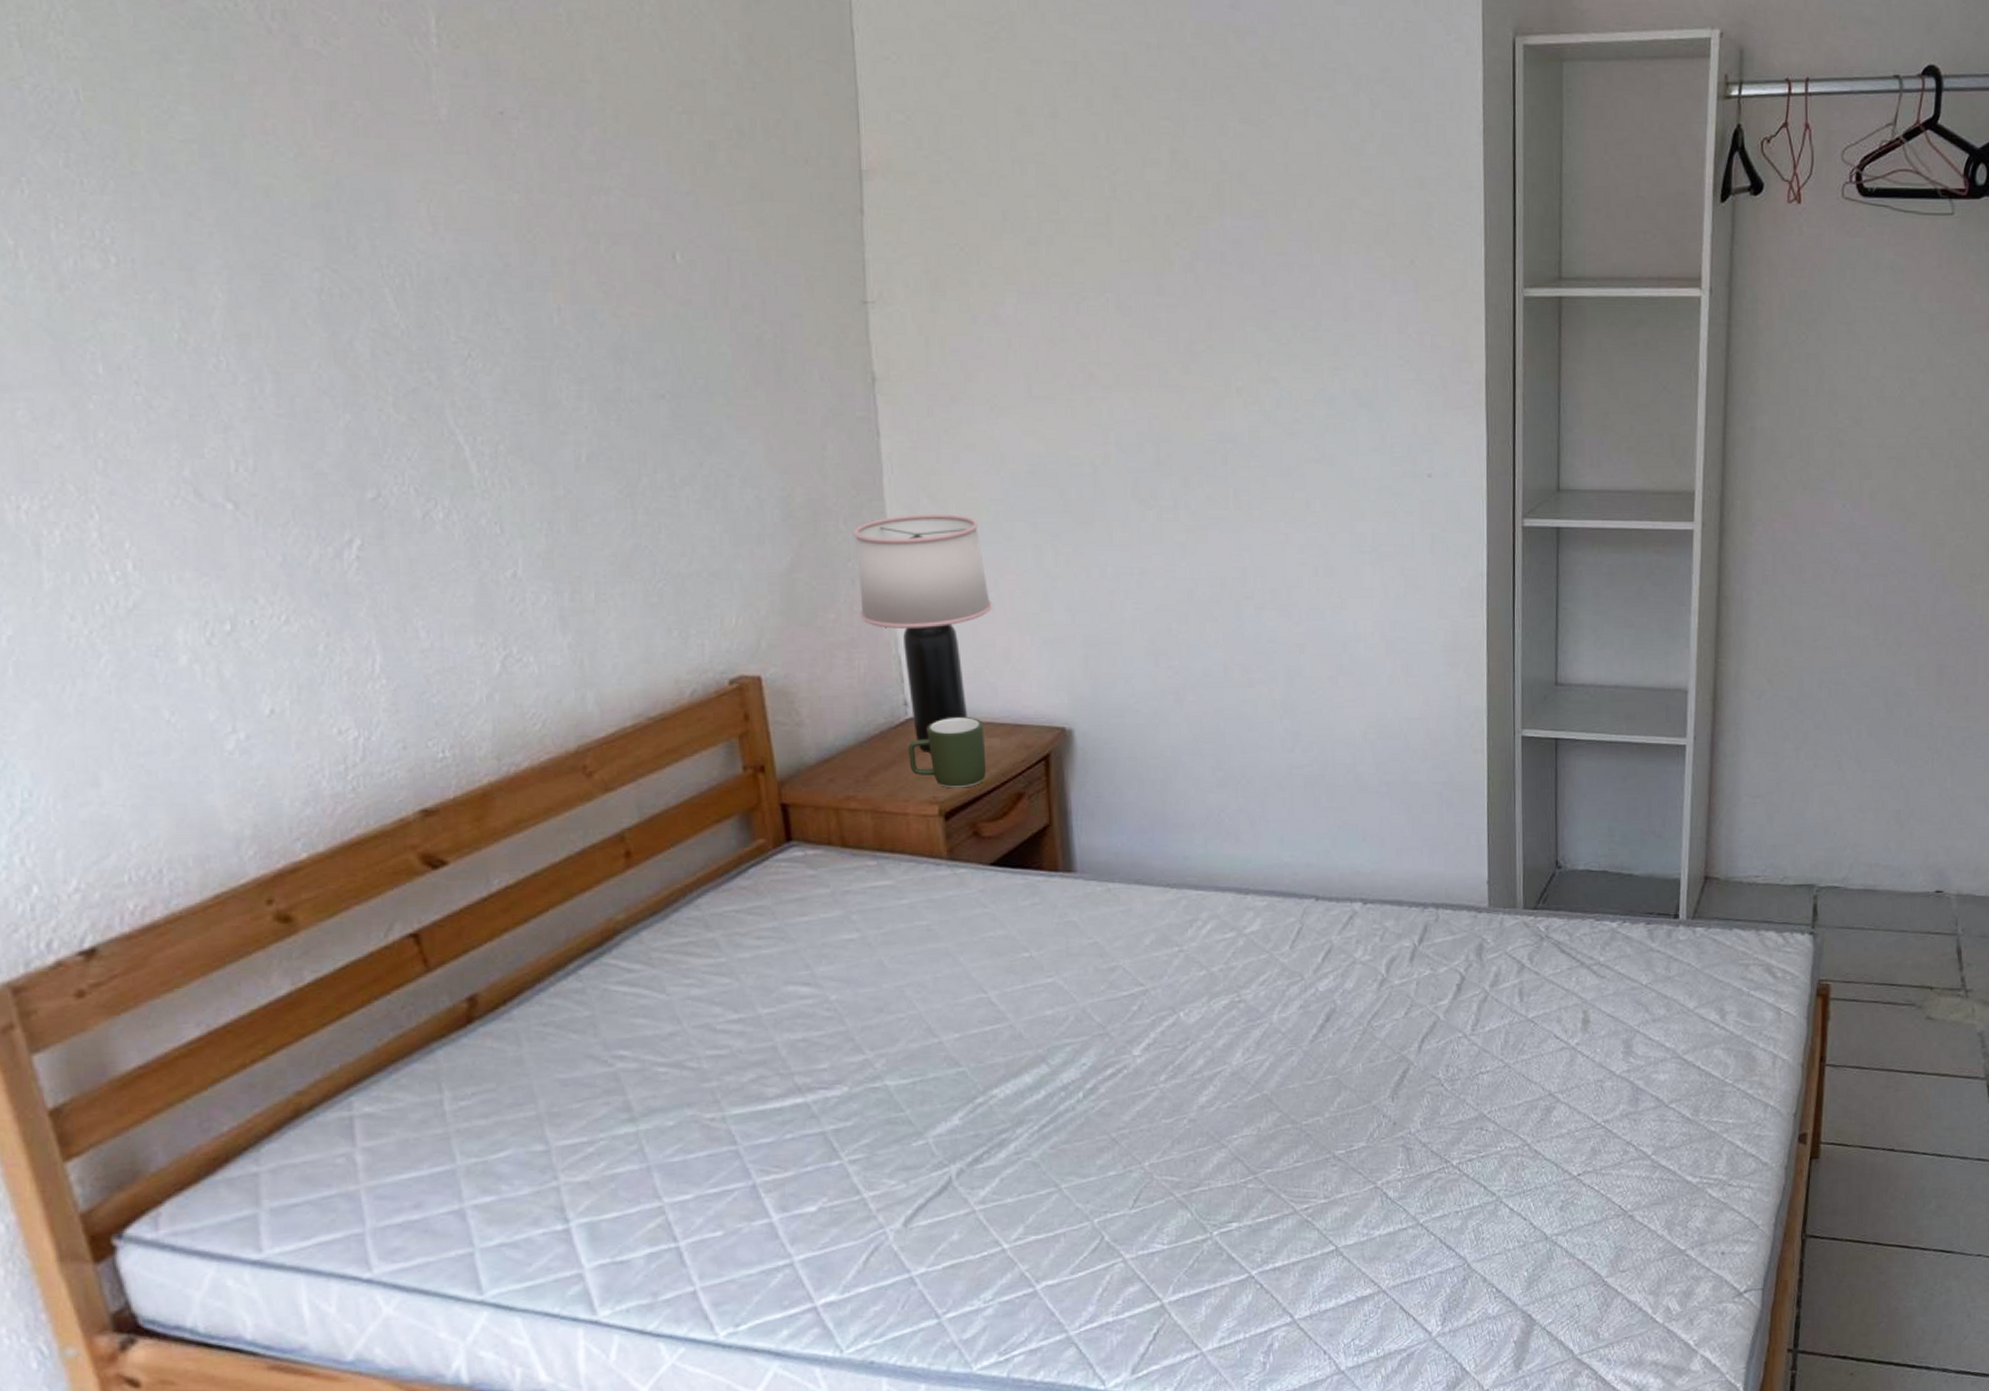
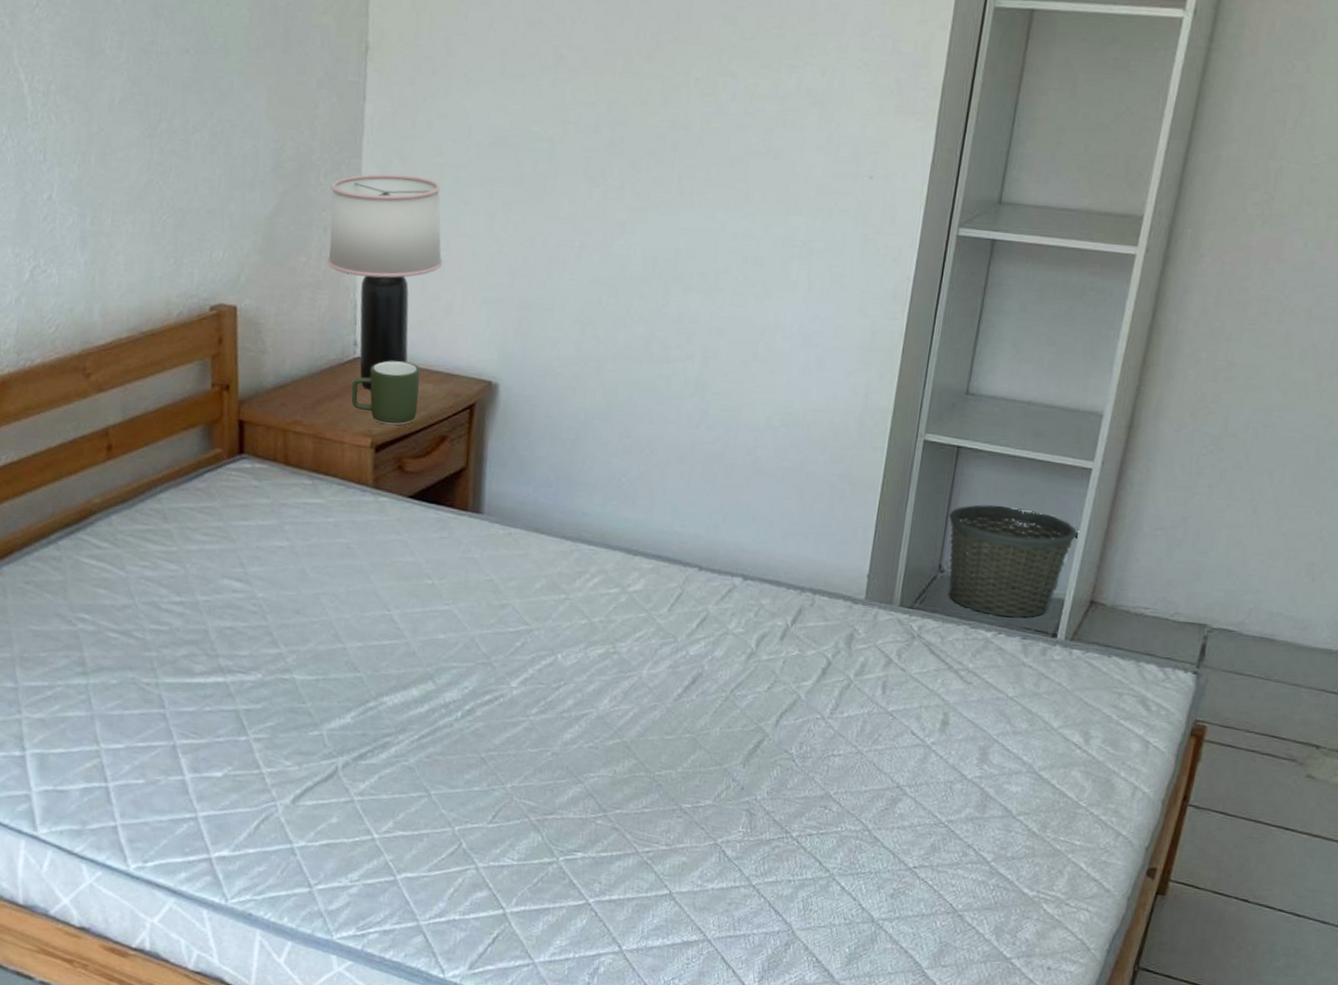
basket: none [1558,793,1681,905] -> present [949,505,1077,618]

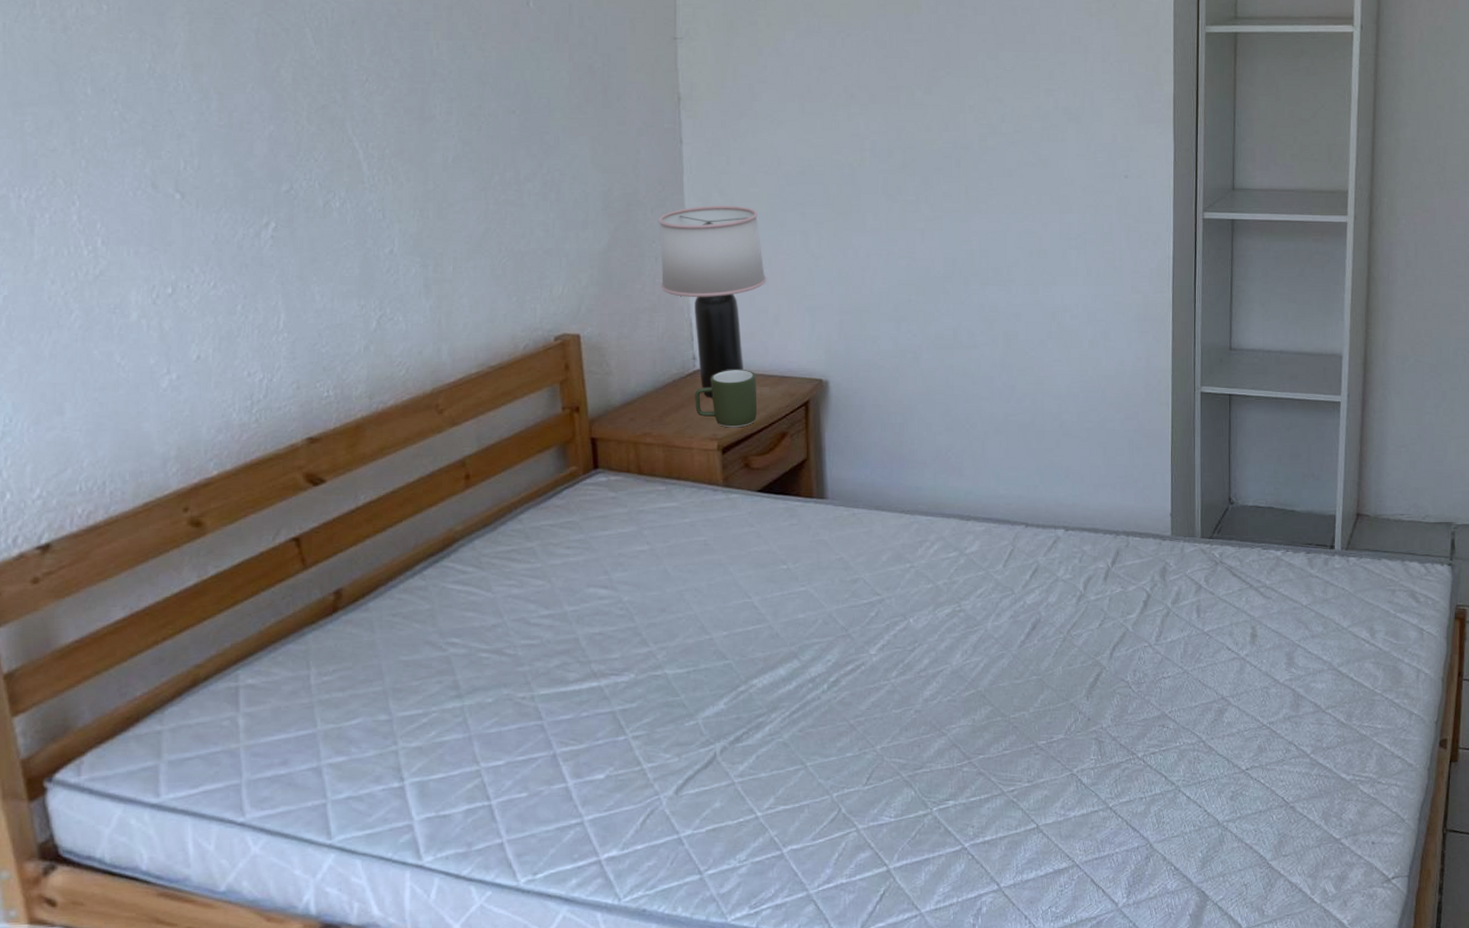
basket: present [949,505,1077,618] -> none [1231,442,1337,536]

